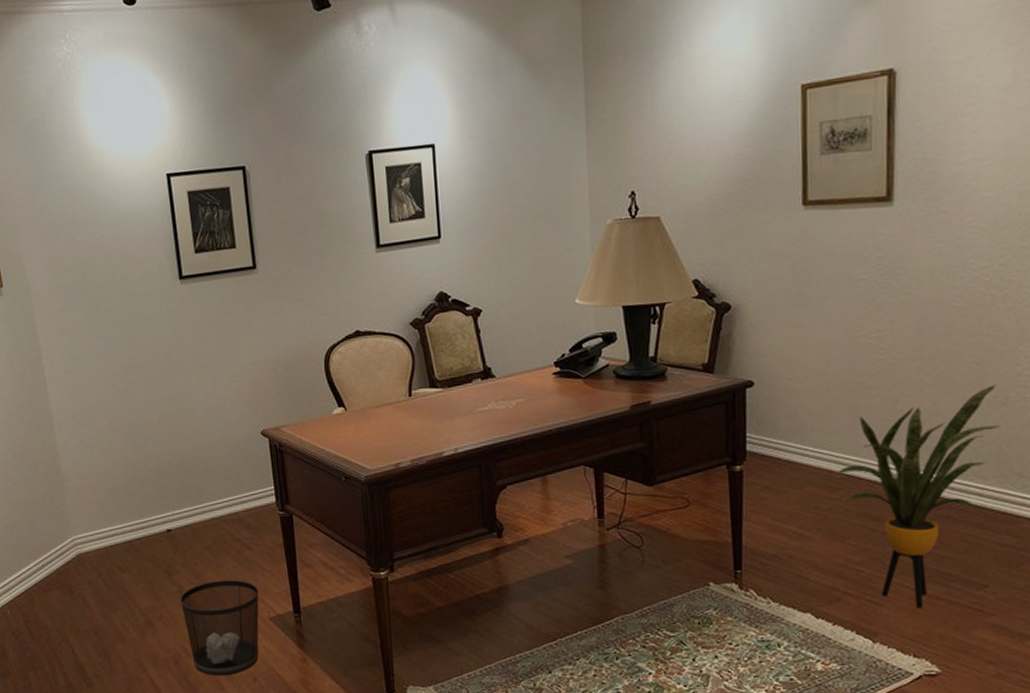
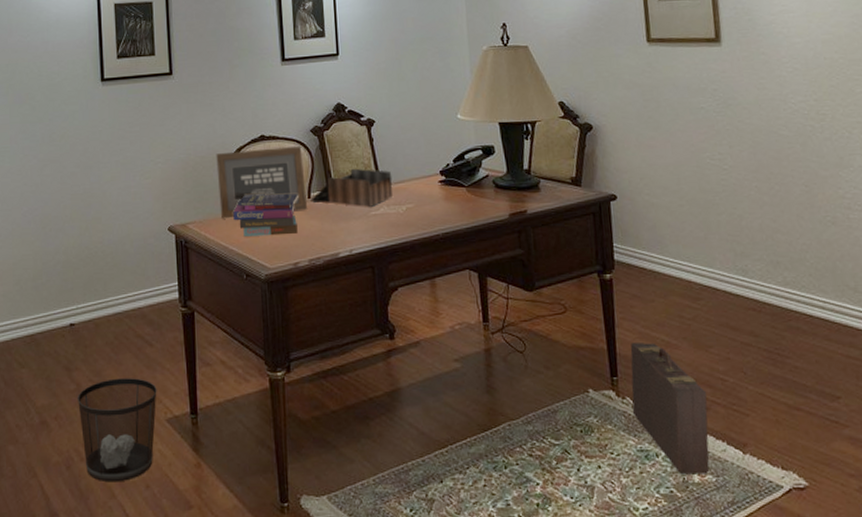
picture frame: none [308,340,408,421] -> present [216,145,307,219]
books: none [329,392,400,439] -> present [233,193,300,237]
desk organizer: none [411,362,502,404] -> present [310,168,393,207]
briefcase: none [755,535,839,663] -> present [630,342,710,475]
house plant: present [836,384,1000,608] -> none [695,205,832,419]

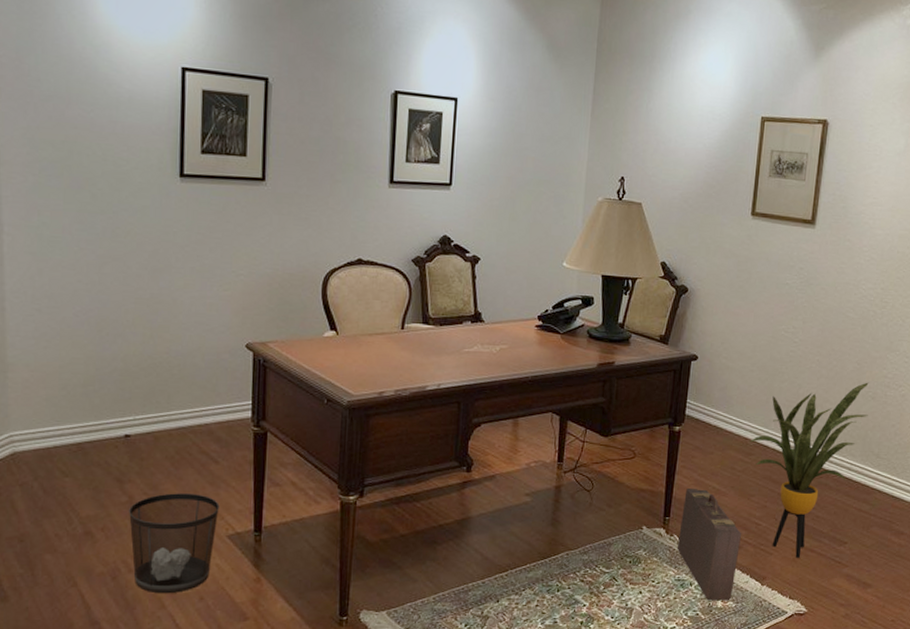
picture frame: present [216,145,307,219] -> none [305,272,401,342]
books: present [233,193,300,237] -> none [319,319,393,364]
desk organizer: present [310,168,393,207] -> none [403,303,490,344]
house plant: none [695,205,832,419] -> present [750,382,869,558]

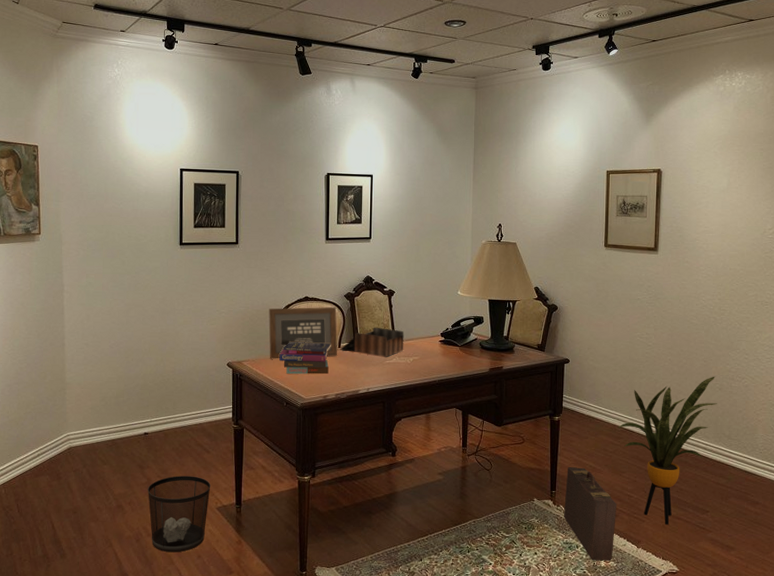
picture frame: none [305,272,401,342] -> present [268,306,337,359]
books: none [319,319,393,364] -> present [279,342,332,375]
desk organizer: none [403,303,490,344] -> present [340,327,404,357]

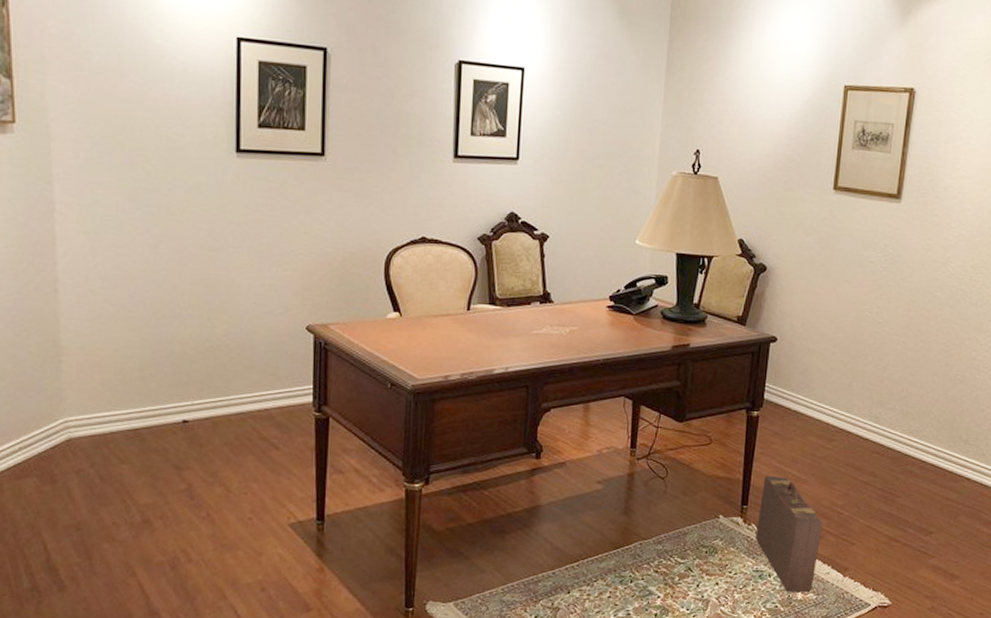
waste bin: present [148,476,211,553] -> none [188,480,281,584]
picture frame: present [268,306,337,359] -> none [367,251,466,323]
books: present [279,342,332,375] -> none [382,300,458,347]
desk organizer: present [340,327,404,357] -> none [469,283,560,326]
house plant: present [618,376,717,524] -> none [832,365,957,548]

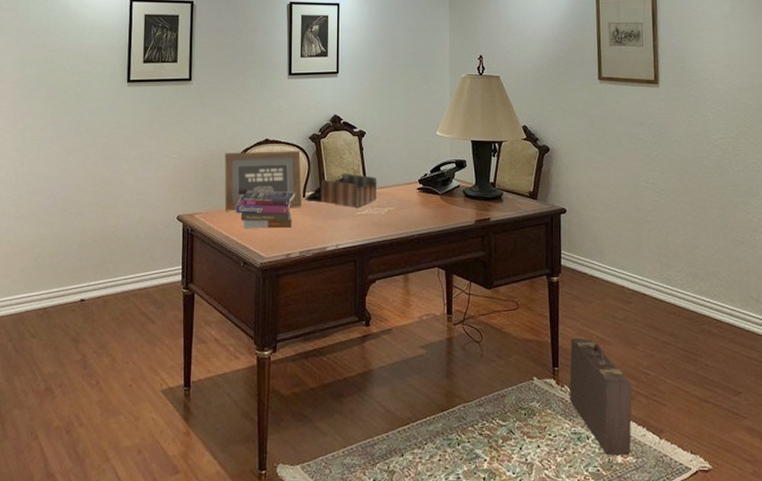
picture frame: none [367,251,466,323] -> present [224,150,302,211]
books: none [382,300,458,347] -> present [236,191,296,229]
desk organizer: none [469,283,560,326] -> present [305,173,377,208]

